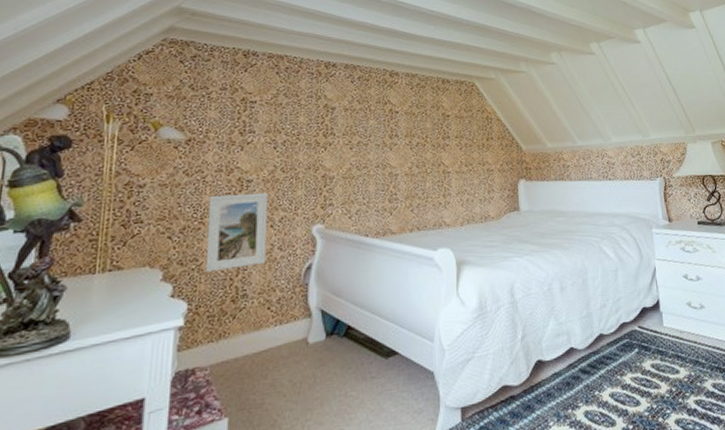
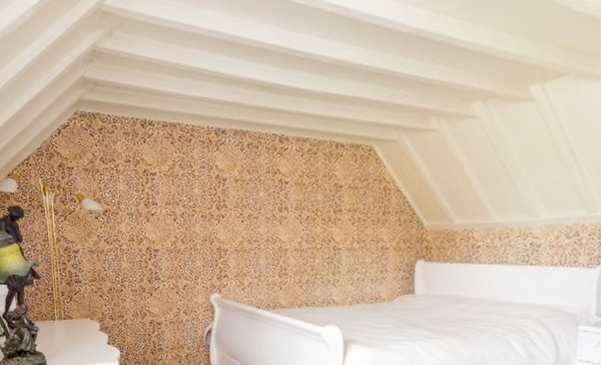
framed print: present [205,192,268,272] -> none [126,261,175,327]

